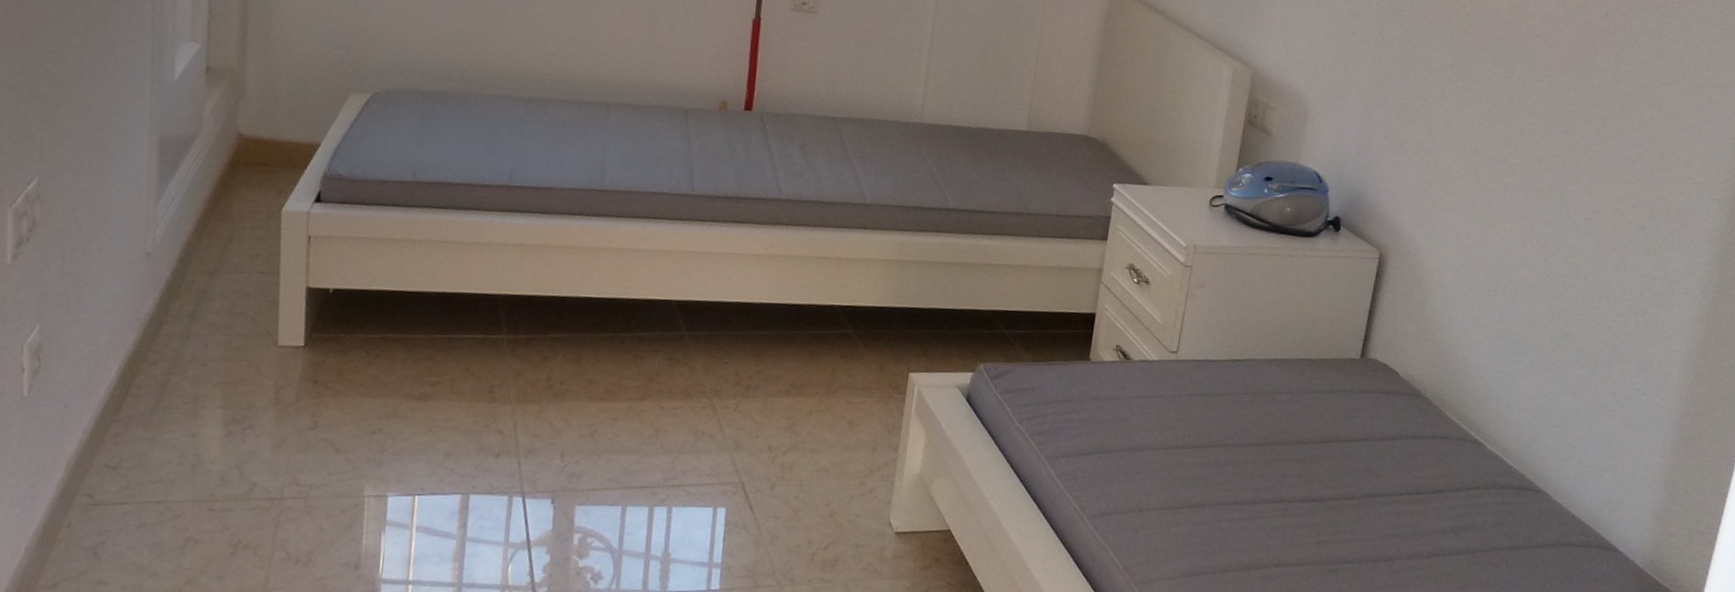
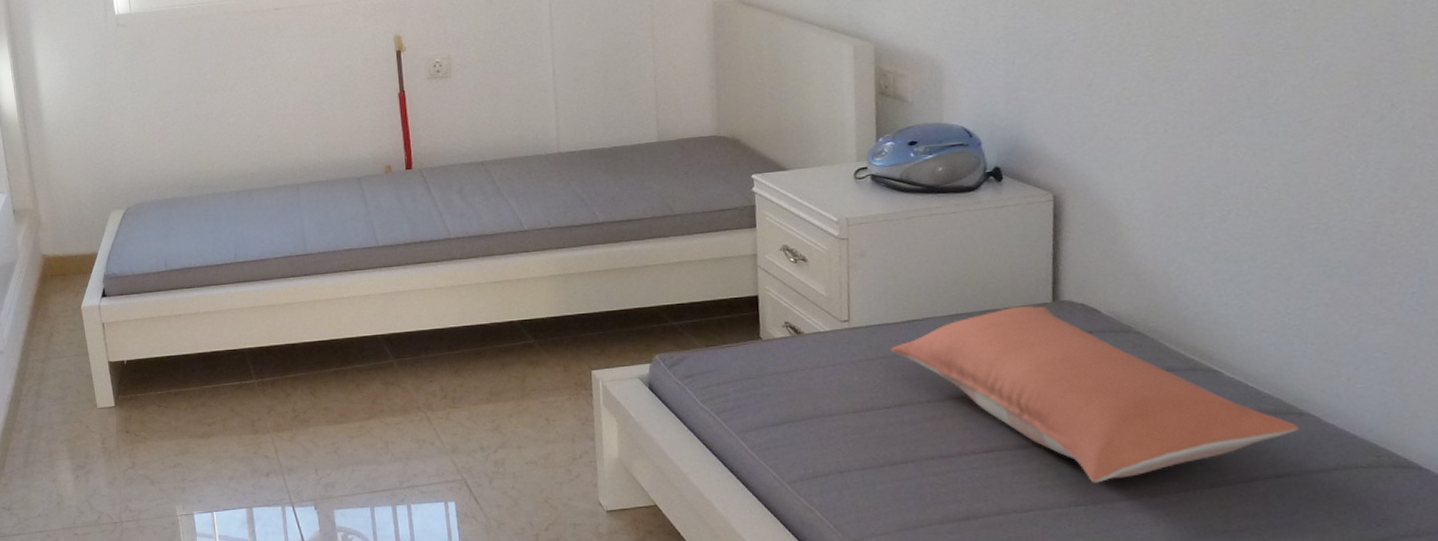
pillow: none [1209,358,1535,542] -> present [889,305,1299,483]

